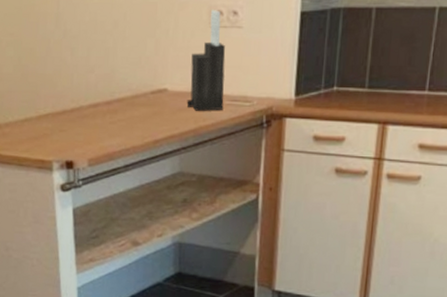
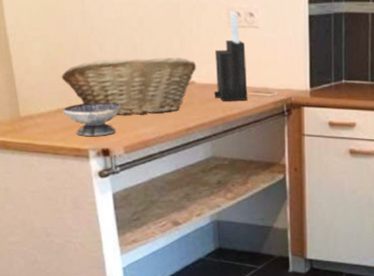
bowl: none [29,110,88,147] -> present [62,101,121,136]
fruit basket: none [31,63,171,126] -> present [61,57,197,116]

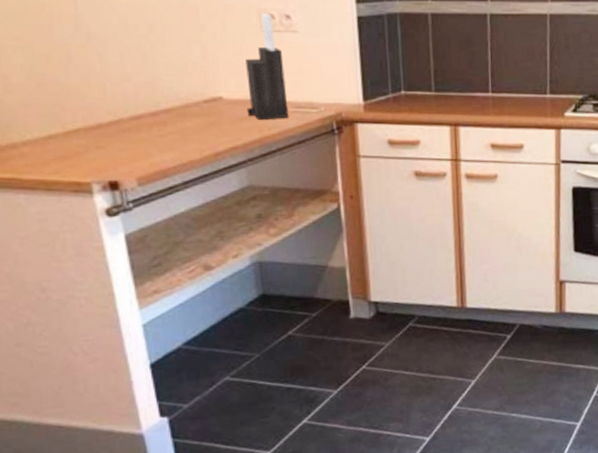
fruit basket: present [61,57,197,116] -> none [51,69,224,141]
bowl: present [62,101,121,136] -> none [55,124,130,167]

